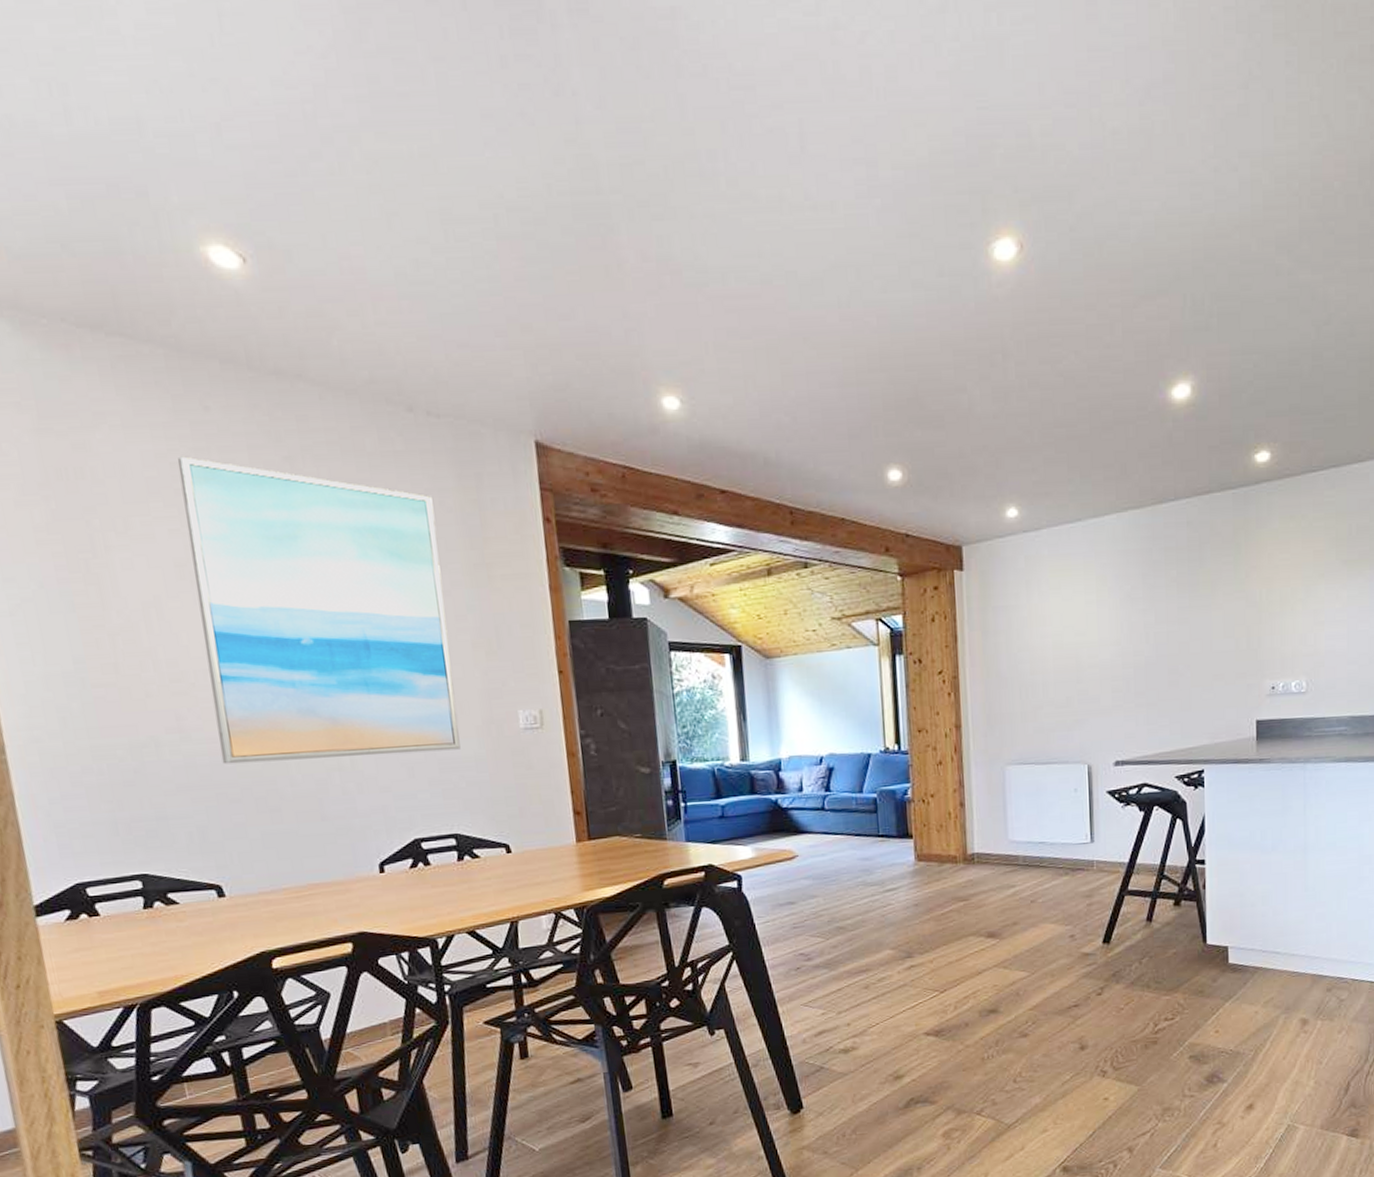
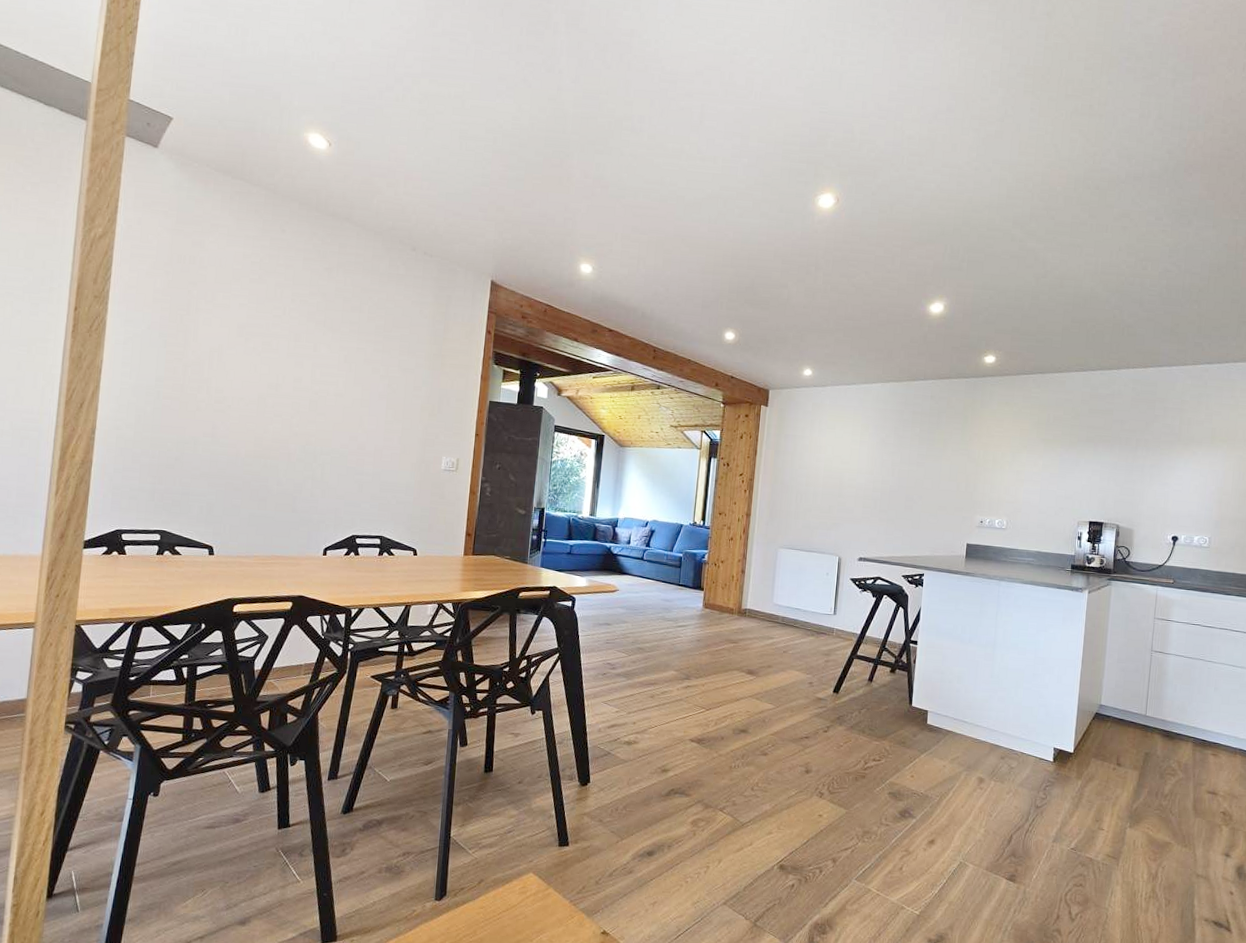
wall art: present [177,456,461,765] -> none [235,258,415,478]

